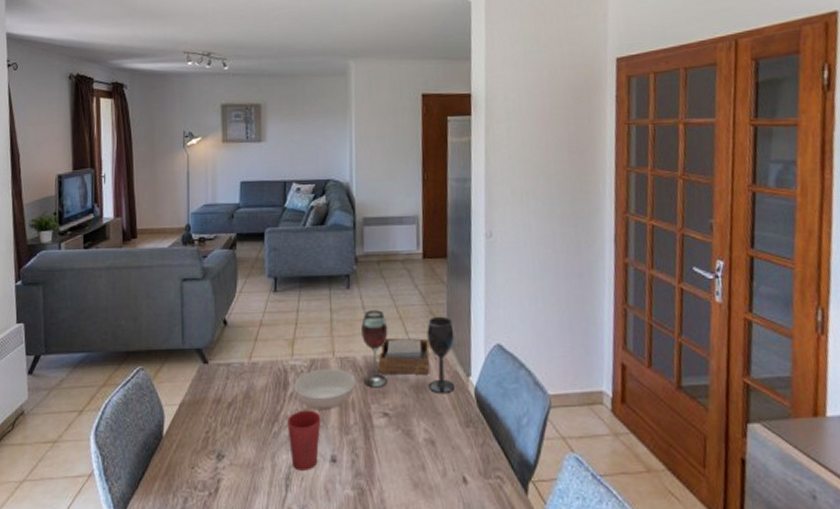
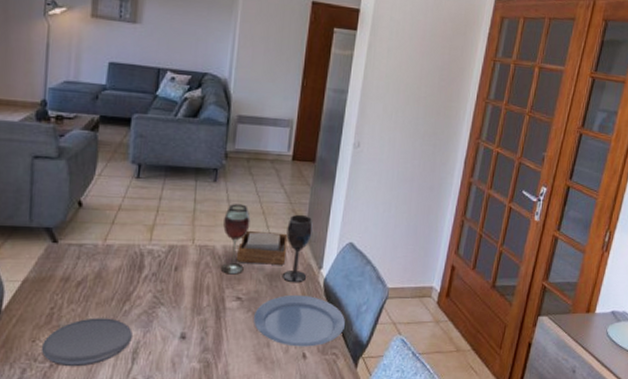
plate: none [200,441,284,496] -> present [41,318,132,367]
cup: present [287,410,321,471] -> none [139,291,175,346]
bowl: present [294,368,356,411] -> none [149,254,213,293]
plate: none [403,407,507,469] -> present [253,294,346,347]

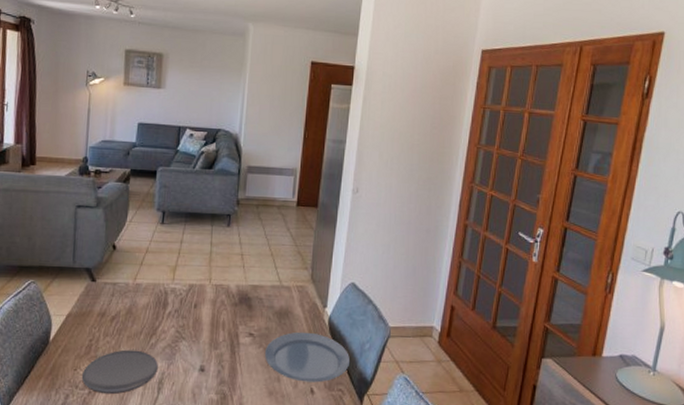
wineglass: present [220,204,251,275] -> none [234,246,260,312]
napkin holder: present [236,230,288,265] -> none [248,271,294,304]
wine glass: present [282,214,314,282] -> none [290,256,318,320]

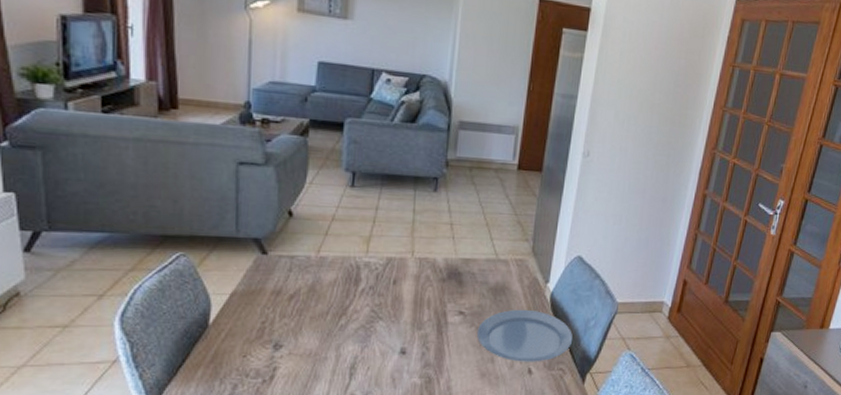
plate: present [81,349,158,395] -> none [252,332,350,383]

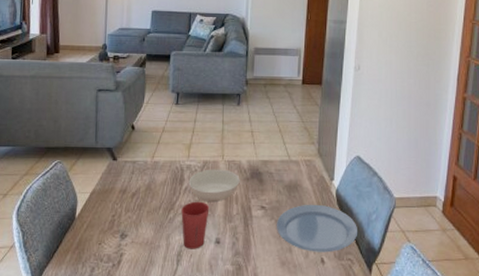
cup: none [356,305,394,361] -> present [181,201,210,249]
bowl: none [366,267,434,307] -> present [188,169,240,203]

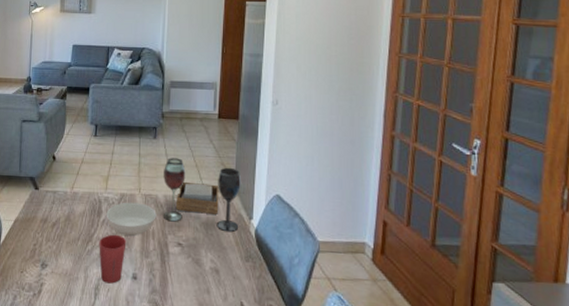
wineglass: none [246,124,269,186] -> present [163,158,186,222]
napkin holder: none [259,146,302,177] -> present [175,181,219,215]
plate: present [276,204,358,253] -> none [193,243,280,297]
wine glass: none [299,131,324,193] -> present [216,167,242,232]

